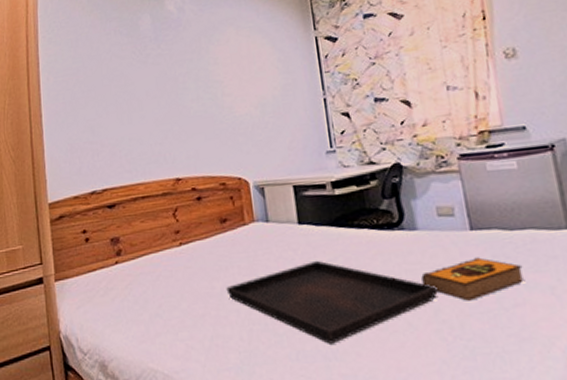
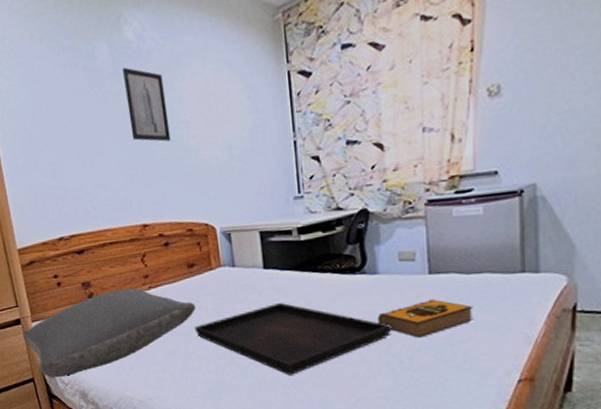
pillow: none [44,244,228,346] -> present [22,287,196,378]
wall art: none [163,34,206,100] -> present [123,67,171,142]

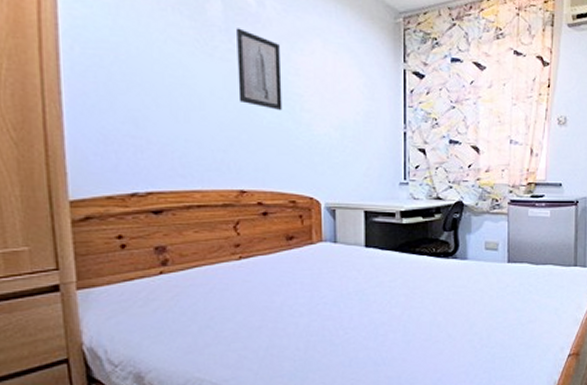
pillow: present [22,287,196,378] -> none [60,256,291,358]
serving tray: present [194,302,392,375] -> none [286,280,475,352]
hardback book: present [378,299,474,338] -> none [465,284,540,318]

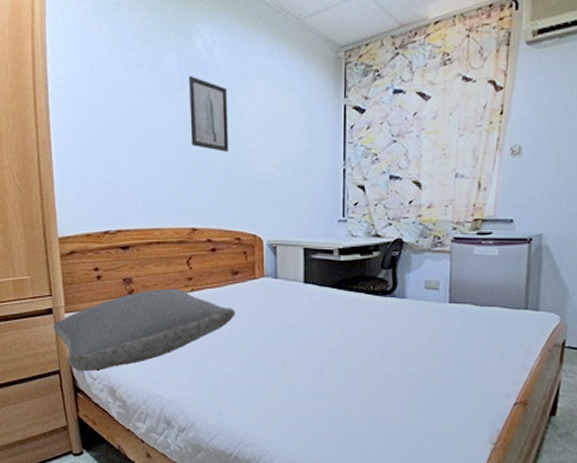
pillow: none [60,256,291,358] -> present [53,288,236,372]

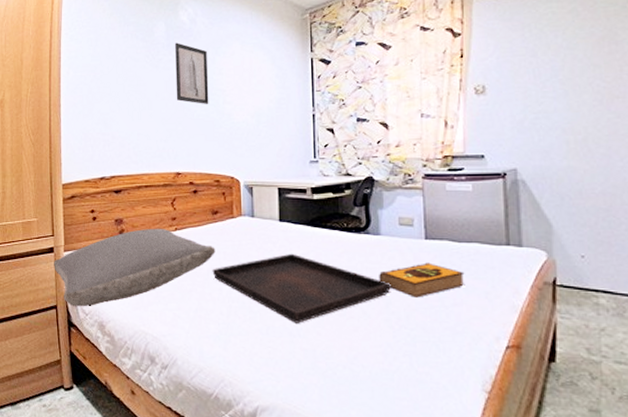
serving tray: none [232,316,413,385] -> present [212,253,391,323]
hardback book: none [402,325,484,359] -> present [379,262,465,298]

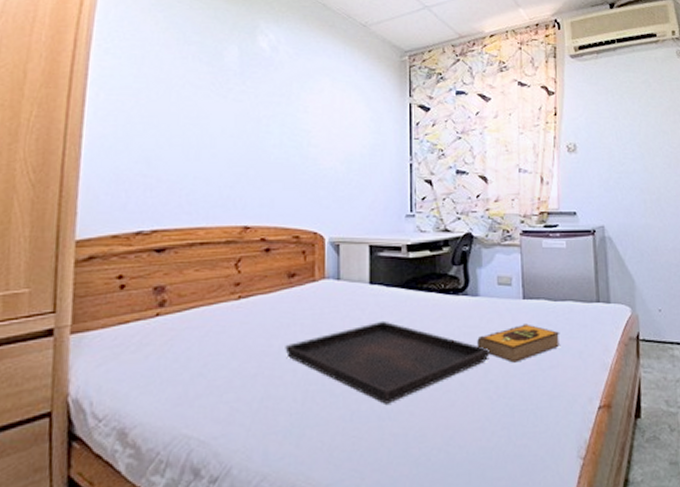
pillow: present [54,228,216,307] -> none [51,296,290,412]
wall art: present [175,42,209,105] -> none [248,71,291,147]

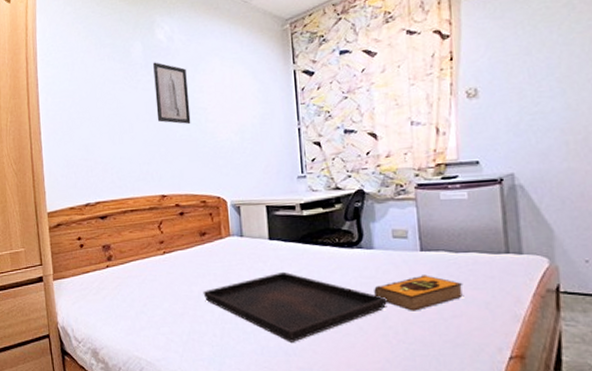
wall art: none [248,71,291,147] -> present [153,62,191,125]

